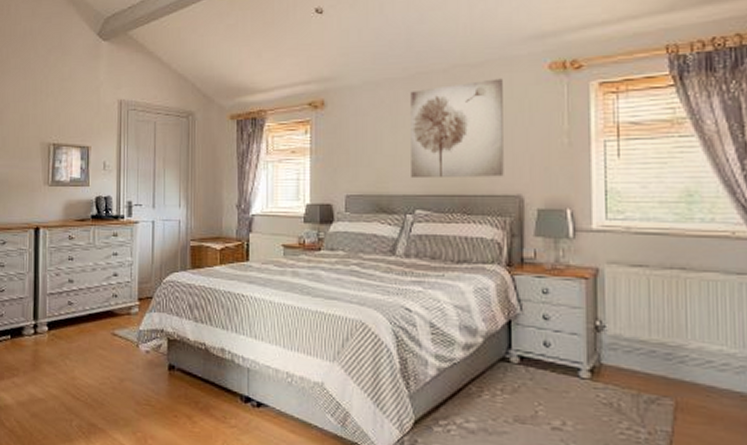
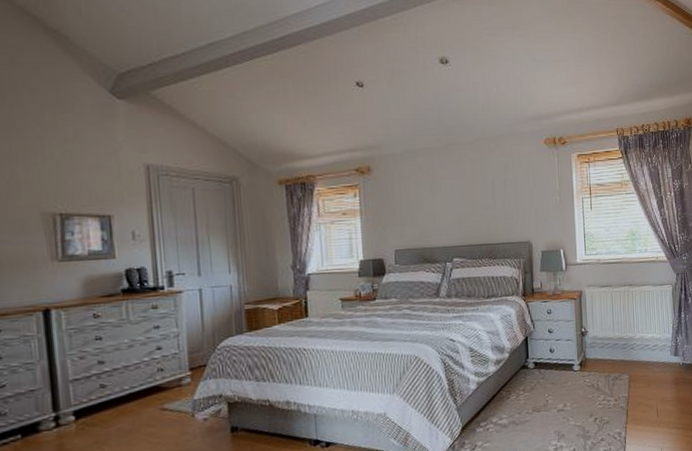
wall art: present [410,78,504,179] -> none [444,150,517,233]

